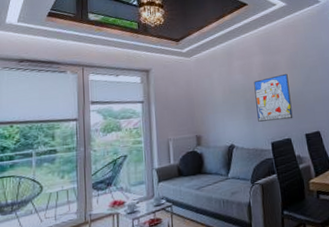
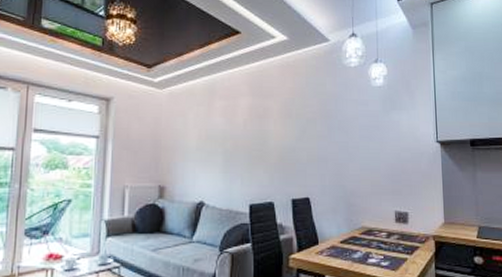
wall art: present [253,73,293,122] -> none [237,123,280,179]

